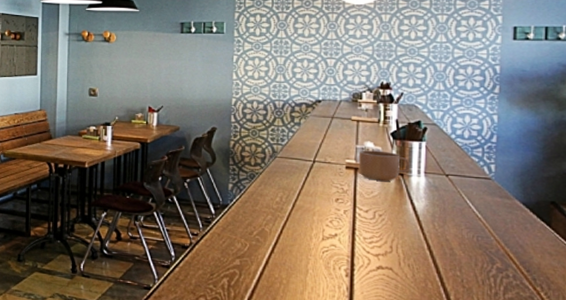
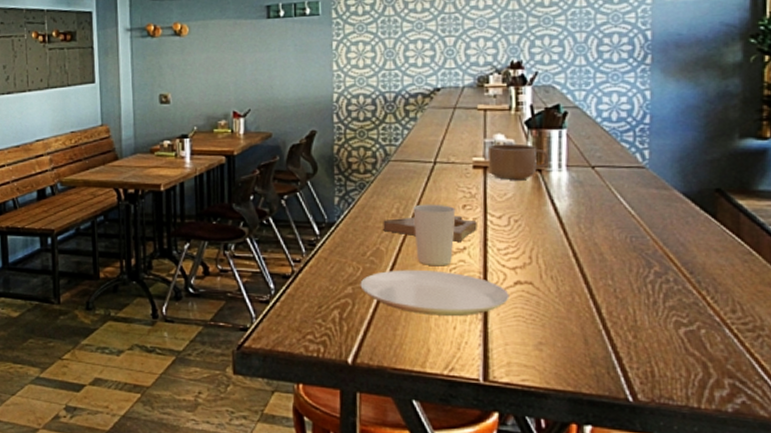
plate: none [246,248,372,292] -> present [360,269,509,316]
napkin holder: none [268,205,347,230] -> present [383,215,477,243]
cup: none [294,195,330,249] -> present [413,204,456,266]

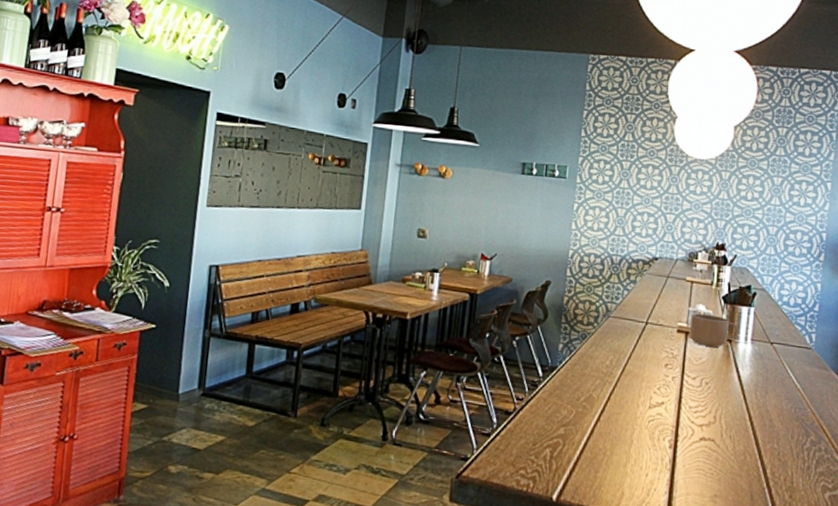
plate: present [360,269,509,316] -> none [571,416,695,465]
napkin holder: present [383,215,477,243] -> none [597,369,675,398]
cup: present [413,204,456,266] -> none [622,359,659,418]

